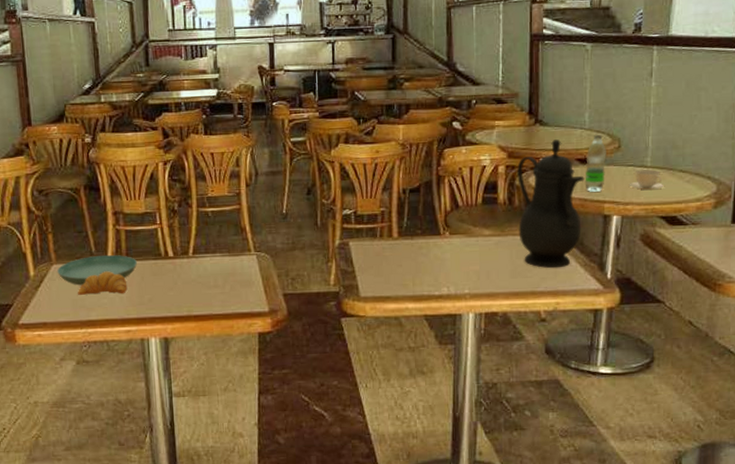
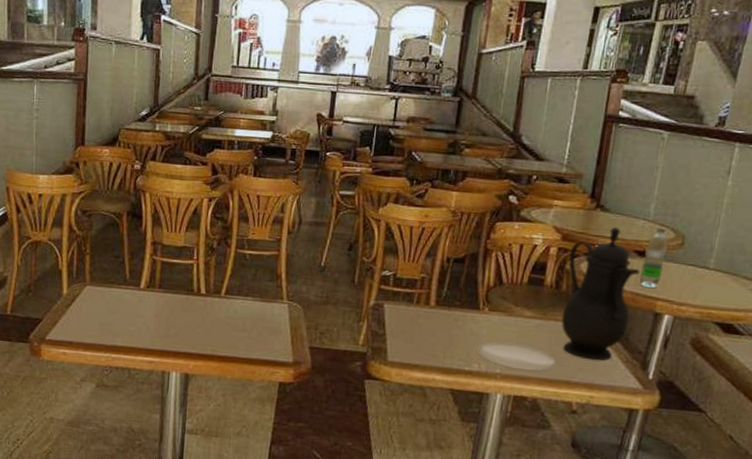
saucer: present [57,254,138,286] -> none [90,282,170,310]
croissant: present [77,271,128,295] -> none [106,299,156,325]
plate: none [444,262,521,288] -> present [477,342,557,372]
teacup: present [629,169,664,191] -> none [686,271,725,294]

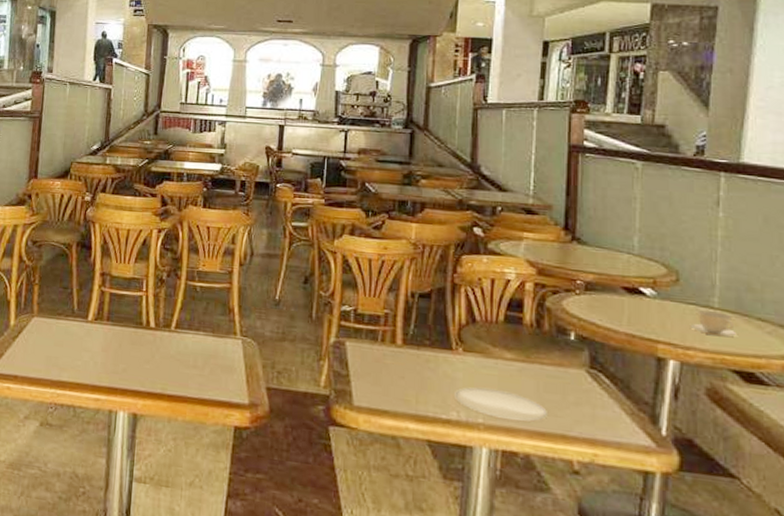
coffeepot: present [561,227,640,361] -> none [548,261,632,412]
bottle: present [639,228,668,288] -> none [632,263,661,329]
teacup: none [686,271,725,294] -> present [690,310,737,337]

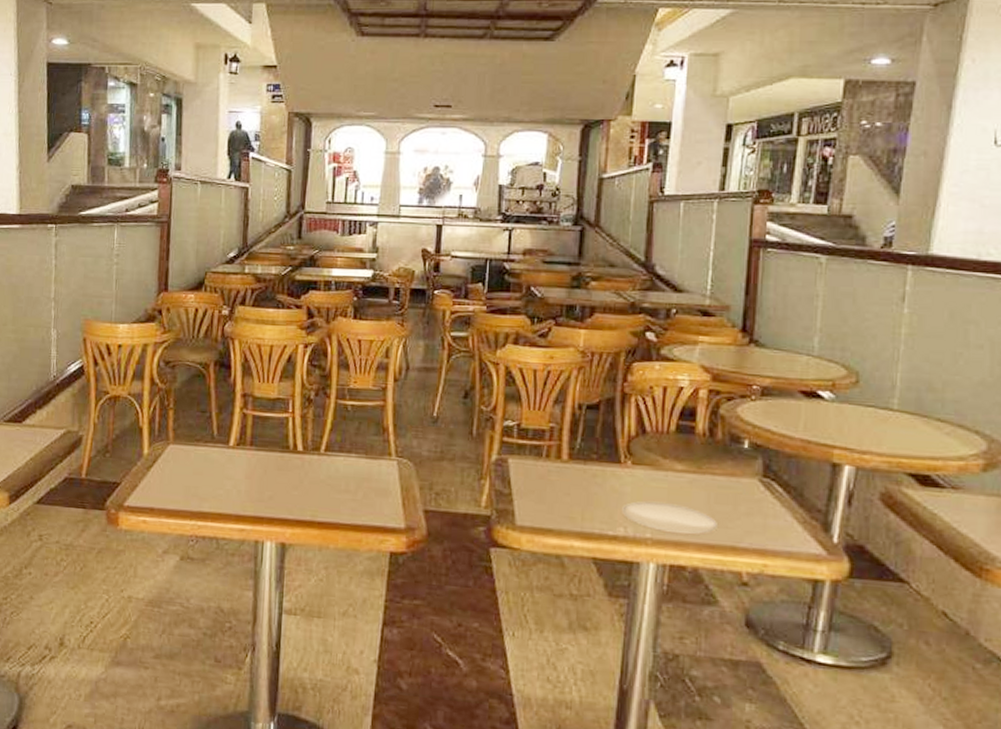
teacup: present [690,310,737,337] -> none [867,413,915,440]

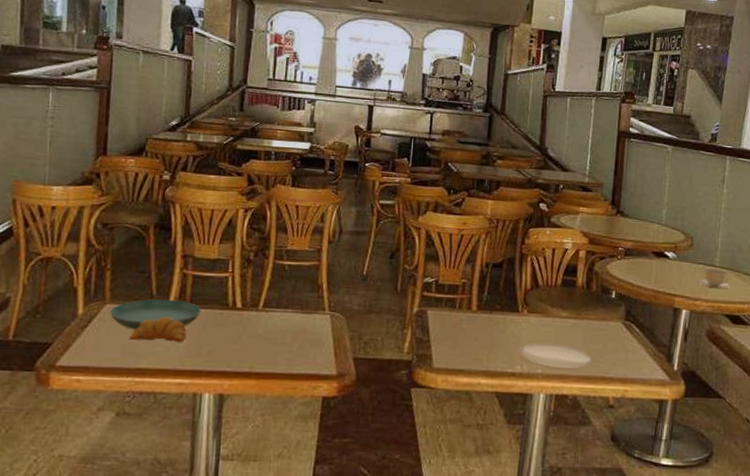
saucer: none [173,440,262,472] -> present [110,299,202,330]
croissant: none [191,458,248,487] -> present [128,317,187,343]
teacup: none [867,413,915,440] -> present [698,268,730,289]

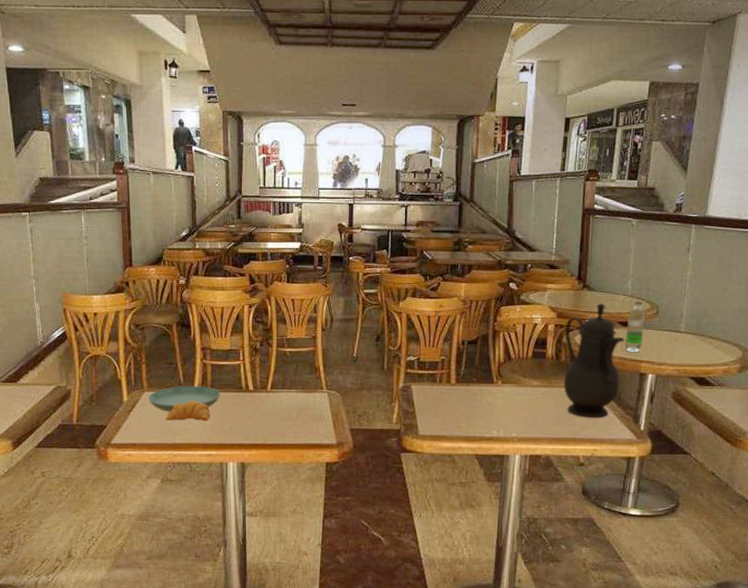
plate: present [519,342,593,370] -> none [495,410,563,433]
coffeepot: none [594,231,659,356] -> present [563,304,625,419]
bottle: none [658,231,680,285] -> present [624,301,645,352]
teacup: present [698,268,730,289] -> none [664,335,695,353]

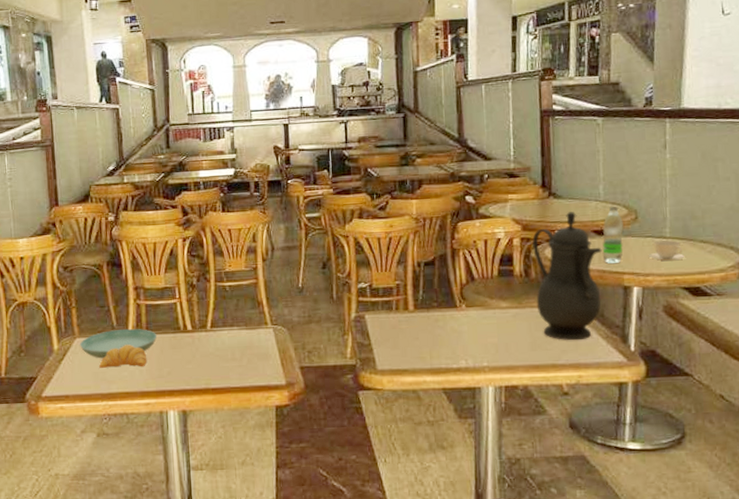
teacup: none [664,335,695,353] -> present [648,240,685,261]

